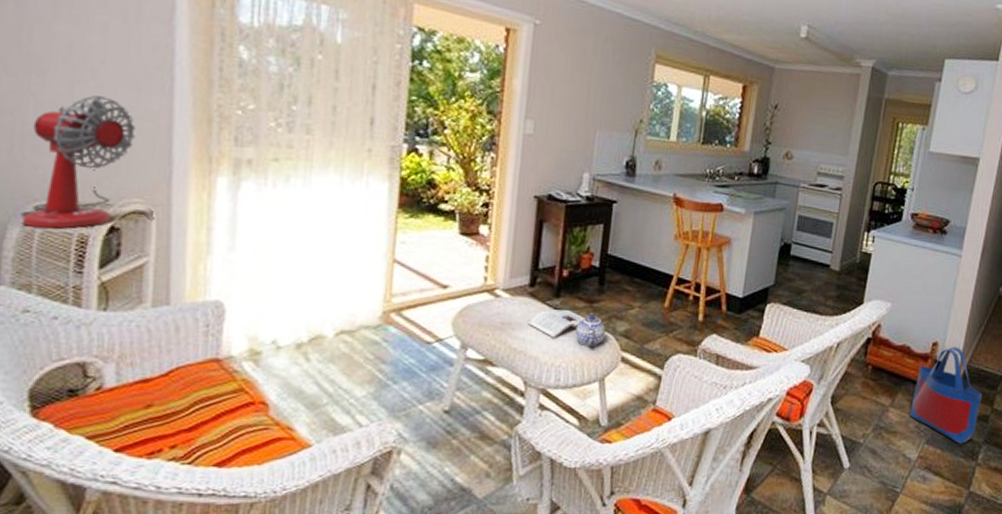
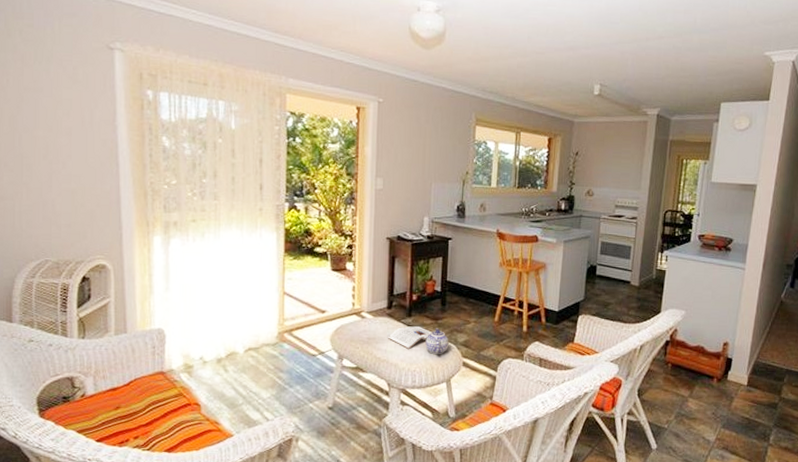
electric fan: present [20,95,136,229] -> none [23,181,95,281]
tote bag: present [910,347,983,444] -> none [707,346,771,428]

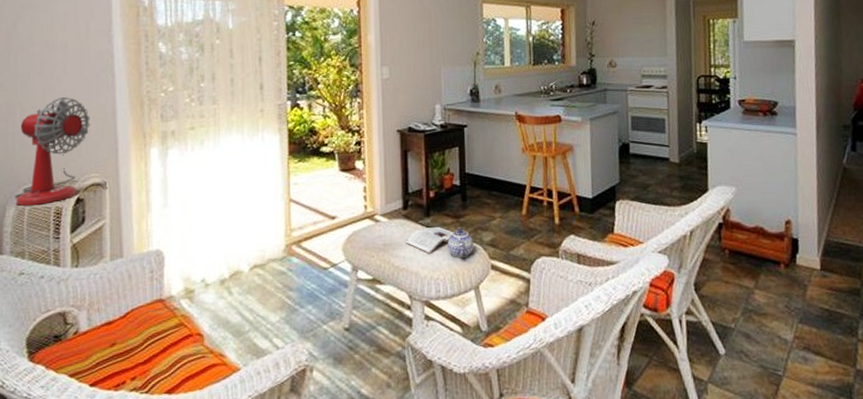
electric fan: none [23,181,95,281] -> present [15,97,90,207]

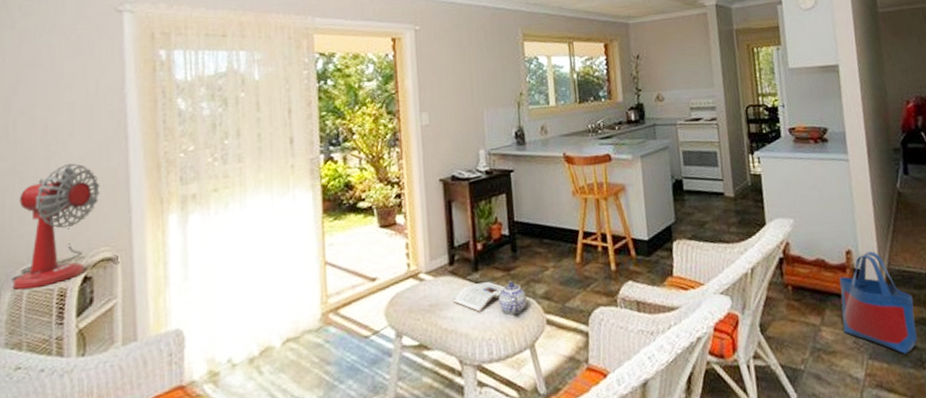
tote bag: none [776,223,849,321] -> present [839,251,917,354]

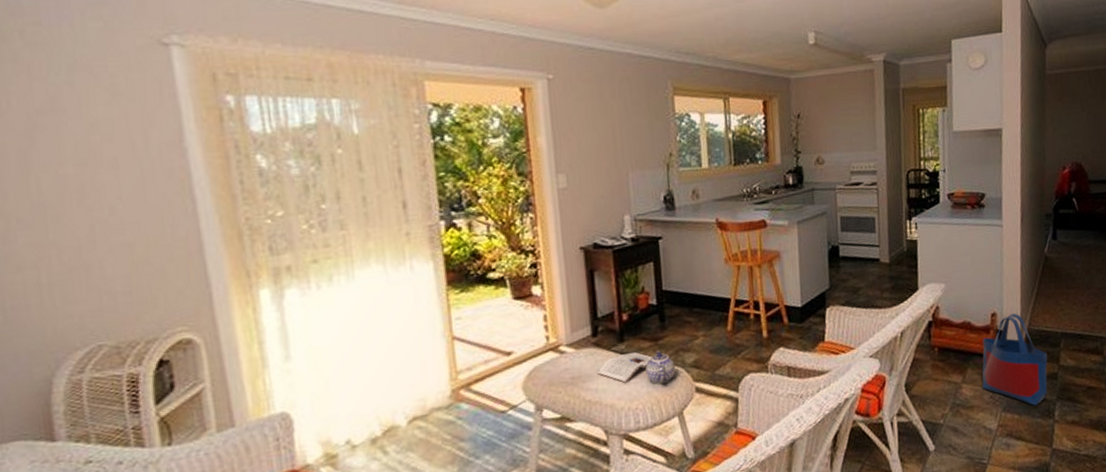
electric fan: present [11,163,100,290] -> none [59,231,167,377]

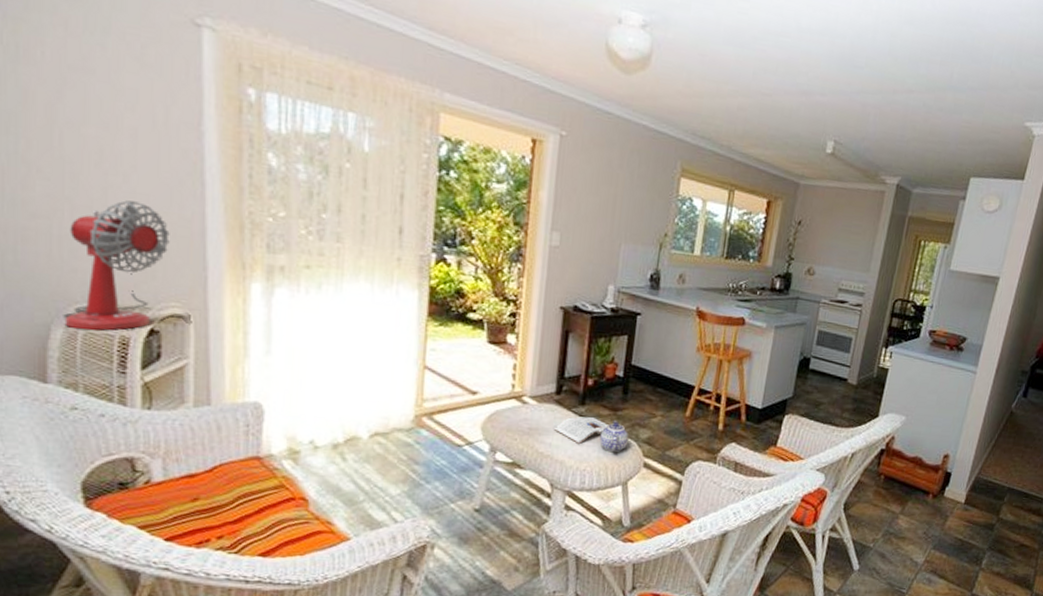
electric fan: none [59,231,167,377] -> present [63,200,170,331]
tote bag: present [982,313,1048,406] -> none [918,459,990,550]

